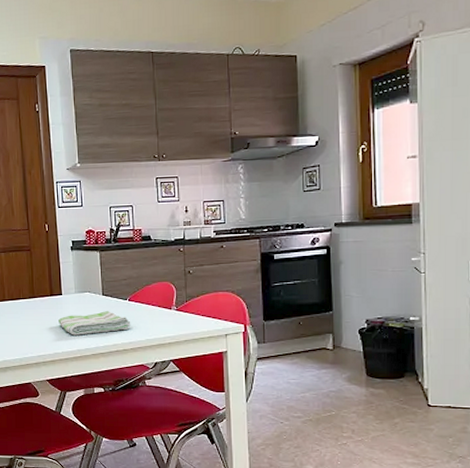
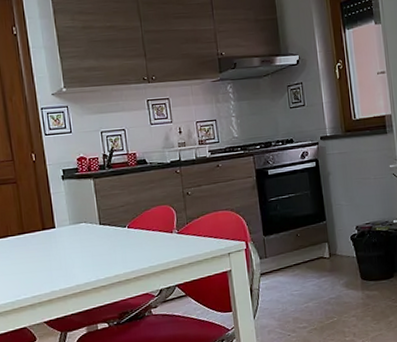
dish towel: present [58,311,131,336] -> none [53,240,132,270]

